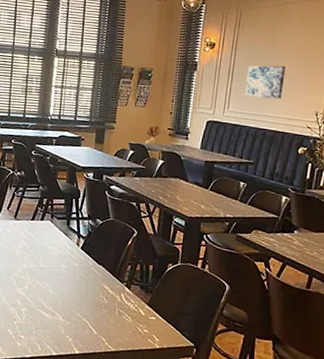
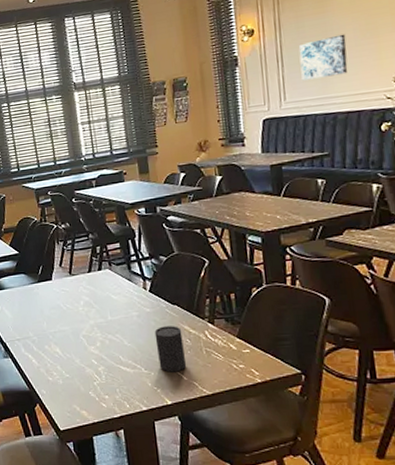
cup: none [75,282,102,326] -> present [154,326,187,372]

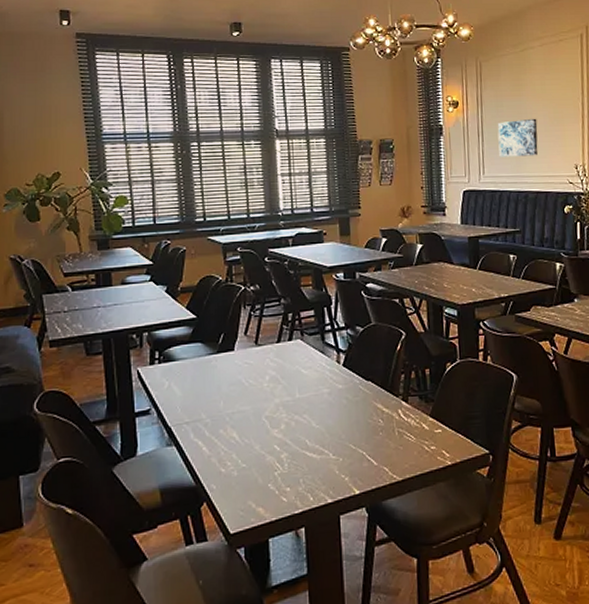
cup: present [154,326,187,372] -> none [346,404,378,458]

